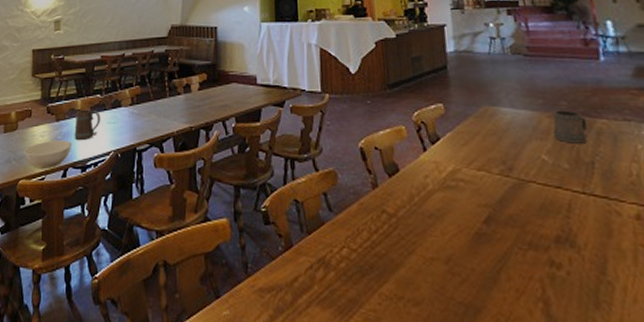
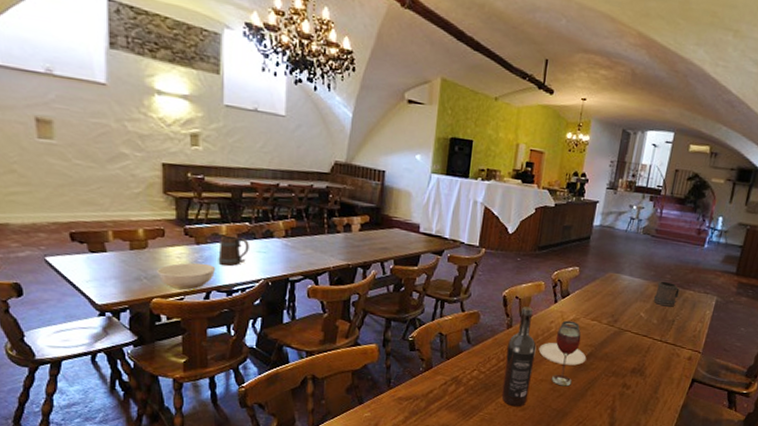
wine bottle: none [376,159,420,300] -> present [501,306,537,407]
plate: none [418,203,486,236] -> present [538,342,587,366]
wineglass: none [435,173,474,267] -> present [552,320,581,387]

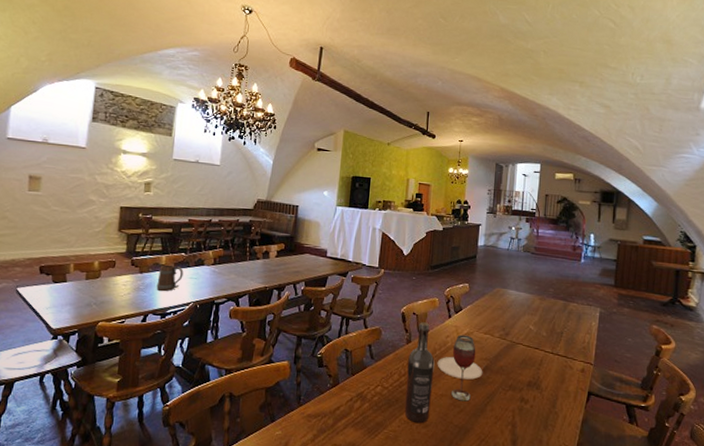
bowl: present [157,262,215,291] -> none [105,289,153,315]
beer mug: present [653,281,680,307] -> none [540,294,564,319]

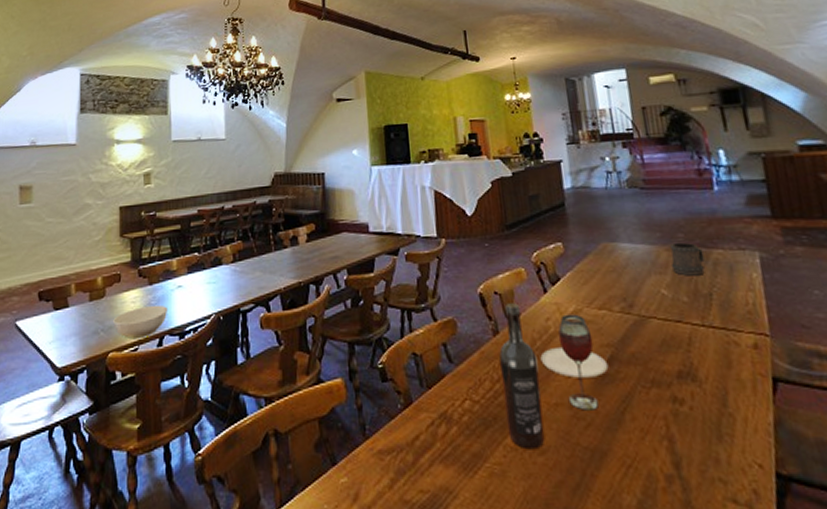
bowl: none [105,289,153,315] -> present [113,304,167,340]
beer mug: present [156,264,184,291] -> none [170,269,199,304]
beer mug: none [540,294,564,319] -> present [669,242,705,276]

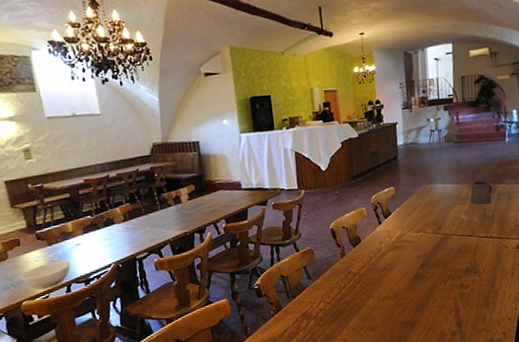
wine bottle: present [498,303,545,450] -> none [344,233,376,328]
plate: present [540,346,609,378] -> none [374,260,421,280]
wineglass: present [557,314,599,411] -> none [387,237,412,300]

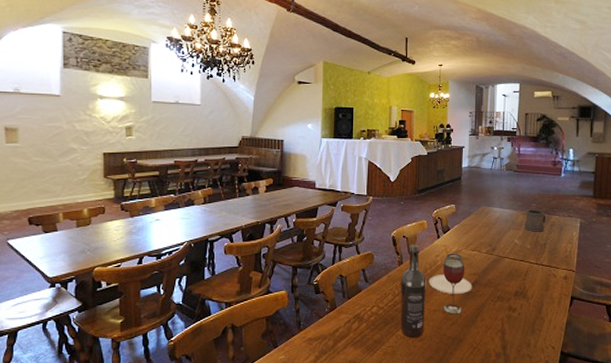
bowl: present [20,260,71,290] -> none [98,233,146,258]
wine bottle: none [344,233,376,328] -> present [400,244,426,338]
plate: none [374,260,421,280] -> present [429,274,473,294]
wineglass: none [387,237,412,300] -> present [442,253,465,315]

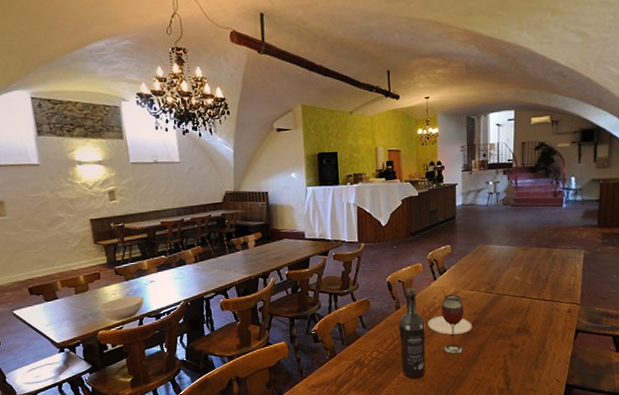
bowl: none [98,233,146,258] -> present [98,295,144,321]
beer mug: present [524,209,546,232] -> none [524,244,547,267]

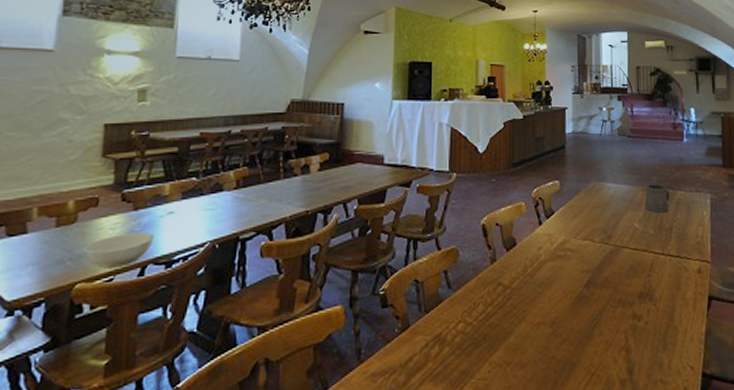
wine bottle: present [398,288,426,379] -> none [493,234,527,365]
plate: present [427,315,473,335] -> none [530,272,586,300]
wineglass: present [441,294,464,355] -> none [547,244,575,328]
beer mug: none [524,244,547,267] -> present [644,184,670,213]

